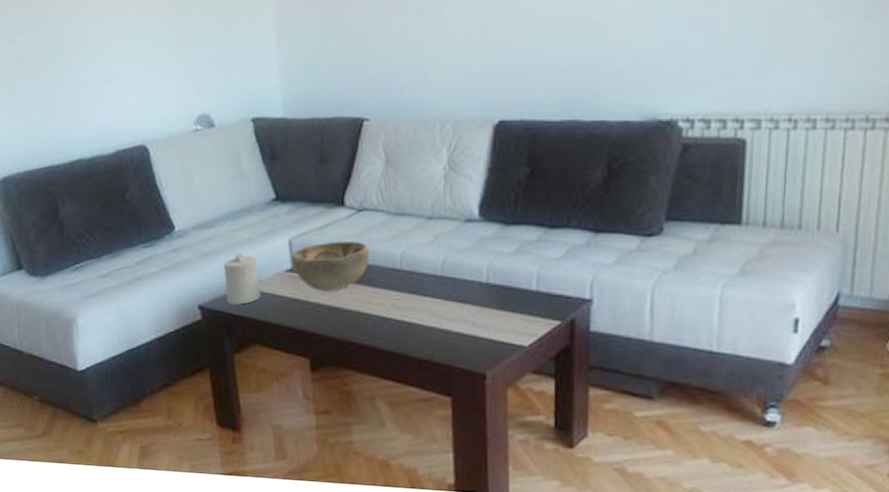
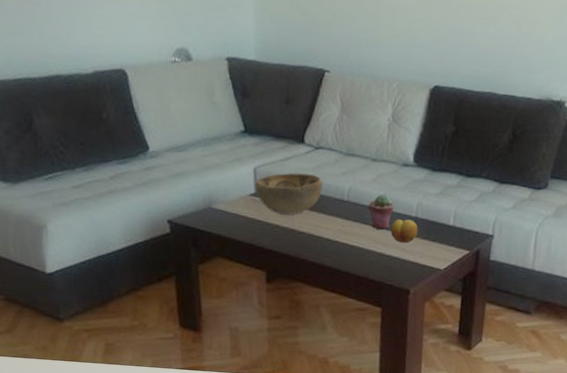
candle: present [224,252,261,305] -> none [193,175,226,222]
potted succulent: none [426,259,458,301] -> present [367,194,394,230]
fruit: none [456,286,491,316] -> present [390,218,418,243]

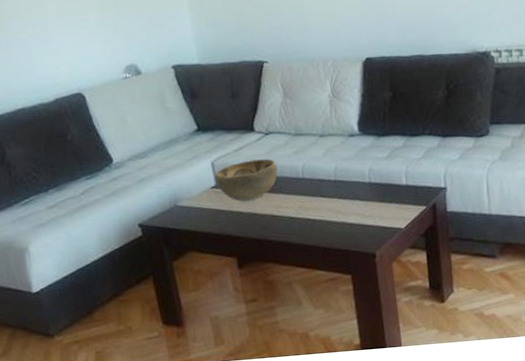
potted succulent: present [367,194,394,230] -> none [322,166,347,200]
fruit: present [390,218,418,243] -> none [347,186,374,210]

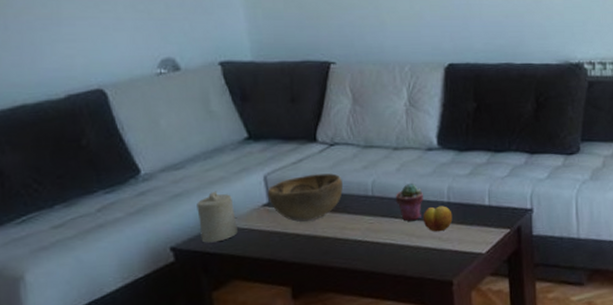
candle: none [158,176,192,220] -> present [197,191,238,243]
potted succulent: none [322,166,347,200] -> present [395,183,423,222]
fruit: none [347,186,374,210] -> present [423,206,453,232]

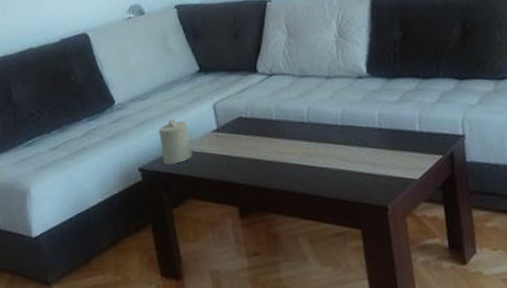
decorative bowl: present [267,173,343,222] -> none [216,102,281,146]
potted succulent: present [395,183,423,222] -> none [329,110,356,147]
fruit: present [423,206,453,232] -> none [355,131,385,158]

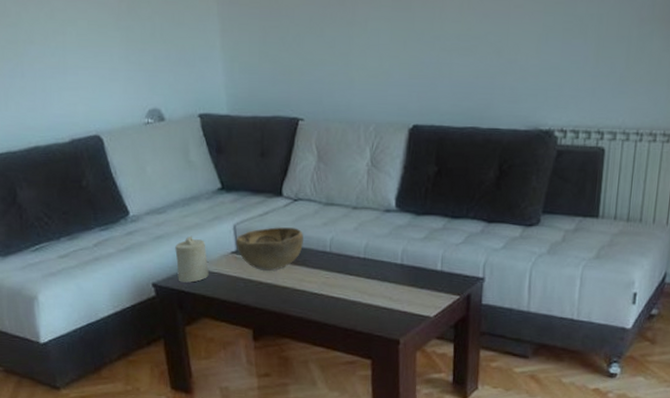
decorative bowl: none [216,102,281,146] -> present [235,227,303,271]

